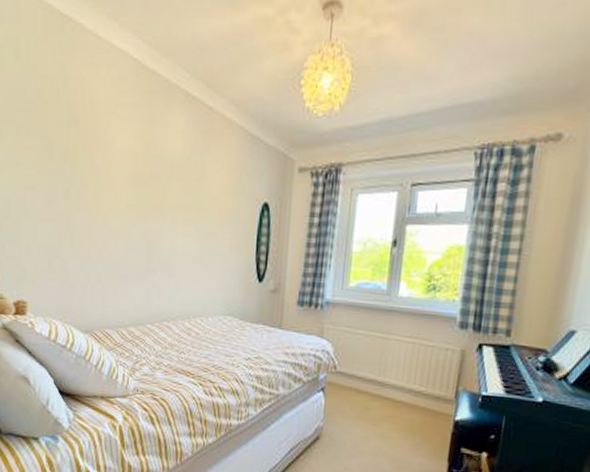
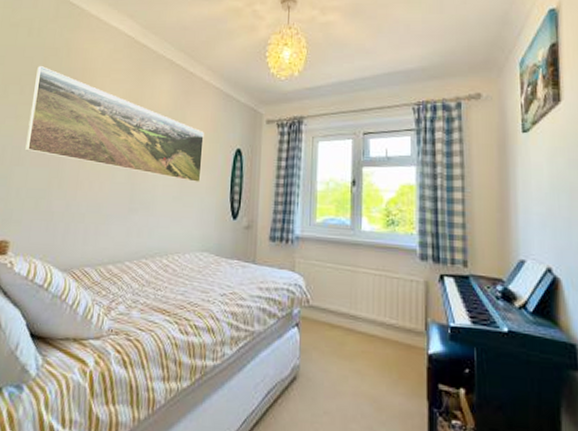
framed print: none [30,99,227,242] -> present [25,65,204,183]

